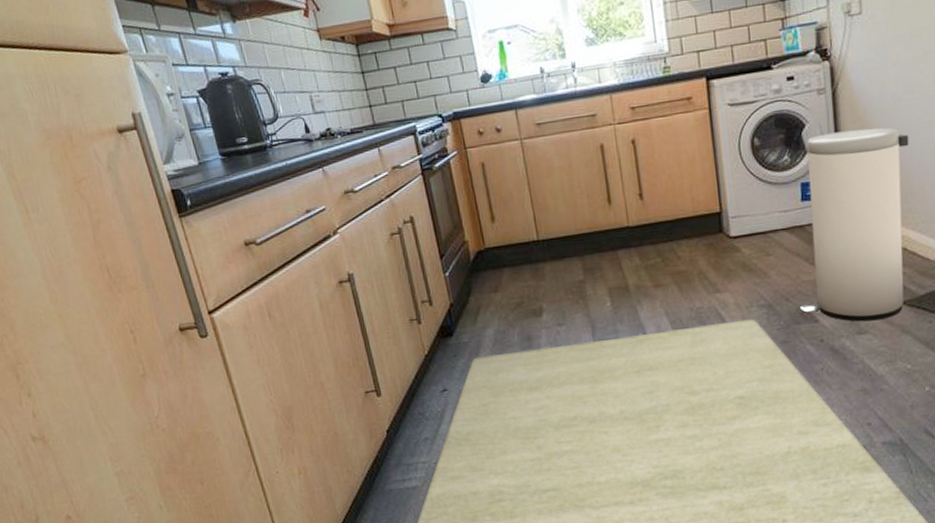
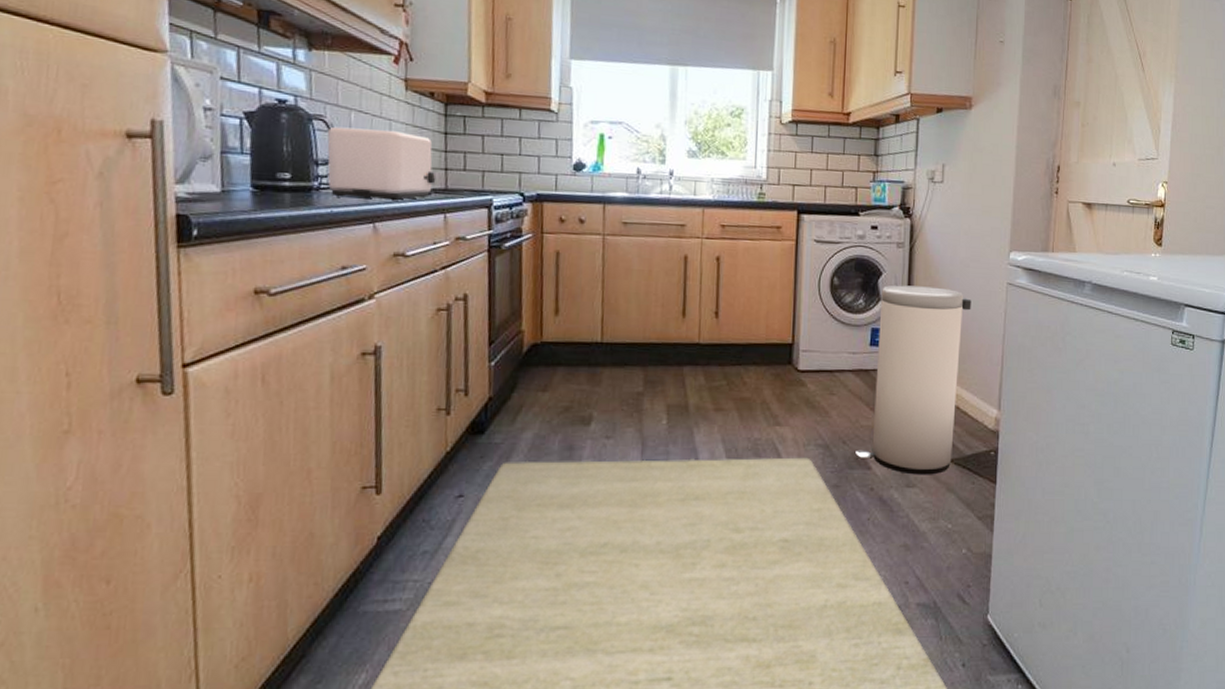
toaster: none [266,79,364,150] -> present [327,126,437,200]

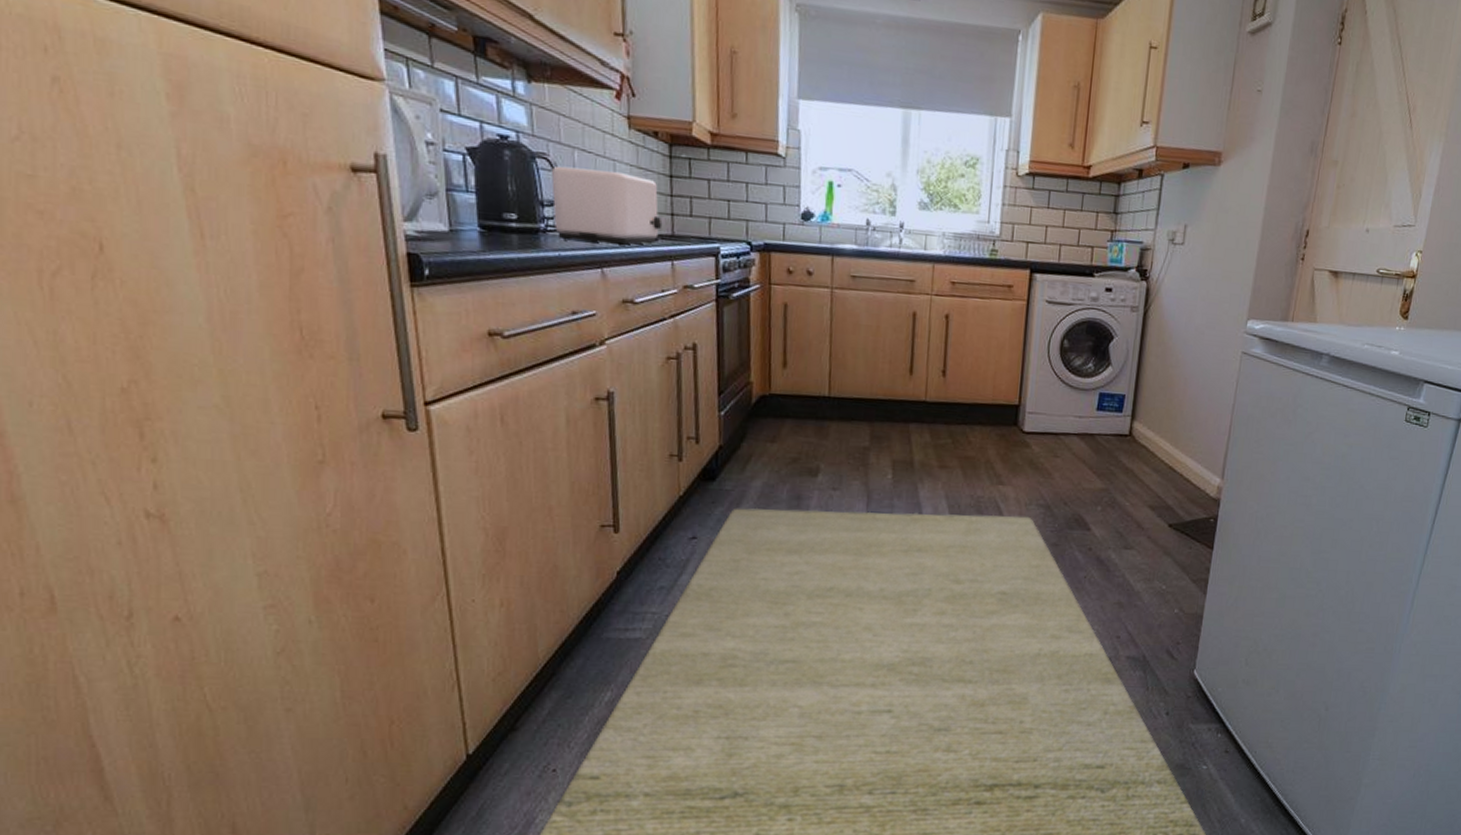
pedal bin: present [854,285,972,475] -> none [1075,350,1204,538]

